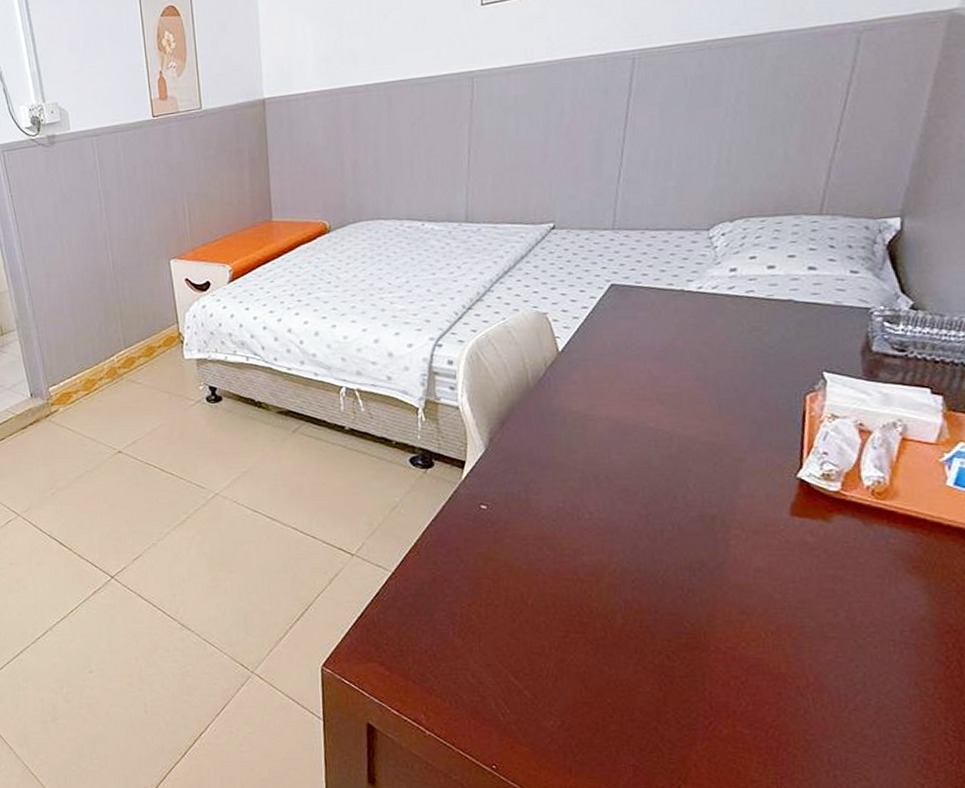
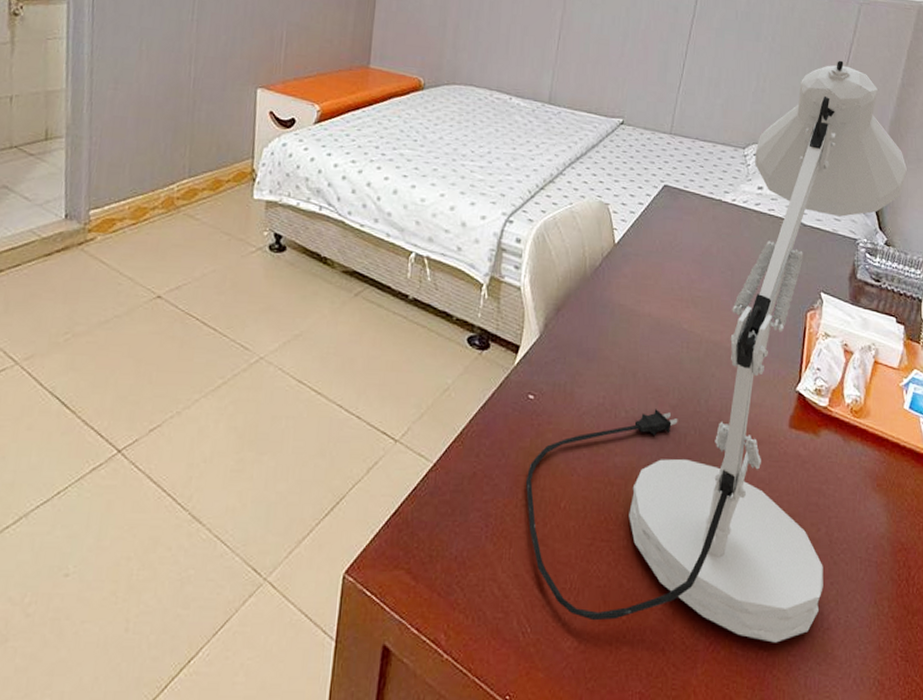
desk lamp: none [487,106,941,723] -> present [525,60,908,643]

